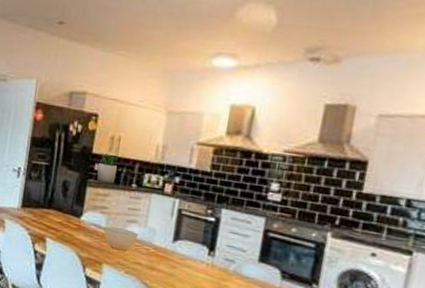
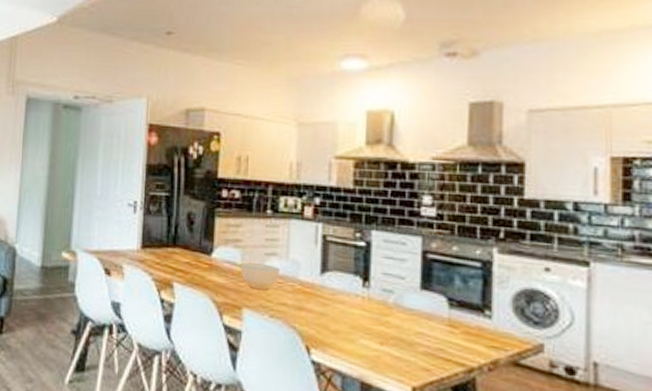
planter: present [96,153,119,184] -> none [225,176,249,212]

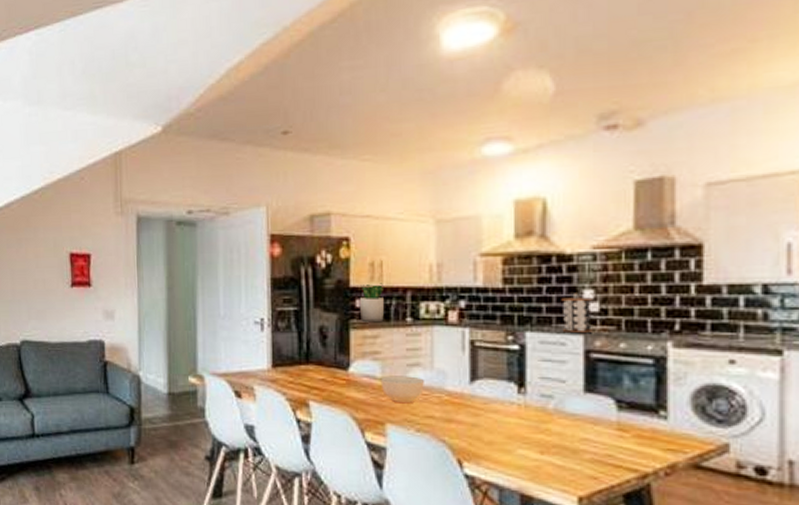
planter: none [225,176,249,212] -> present [359,283,385,321]
spice rack: none [403,198,431,236] -> present [561,293,594,334]

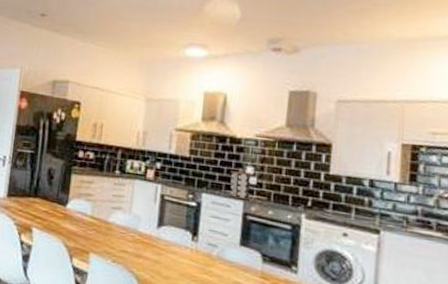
planter: present [359,283,385,321] -> none [81,140,102,171]
bowl: present [380,375,424,404] -> none [89,214,123,239]

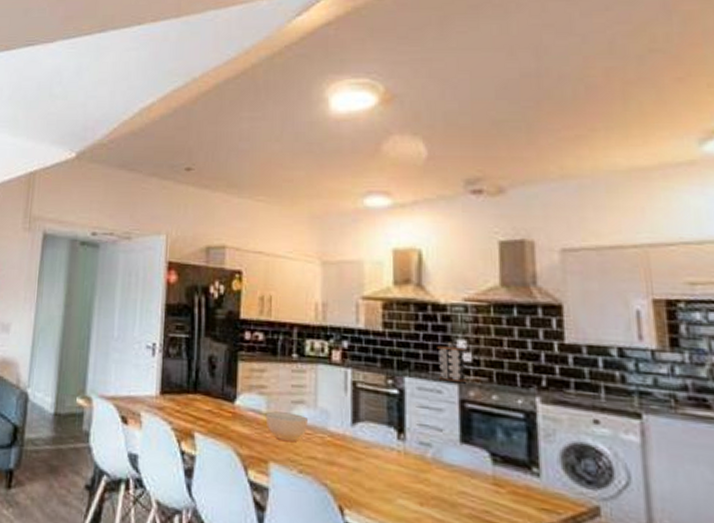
bowl: none [89,214,123,239] -> present [265,411,308,443]

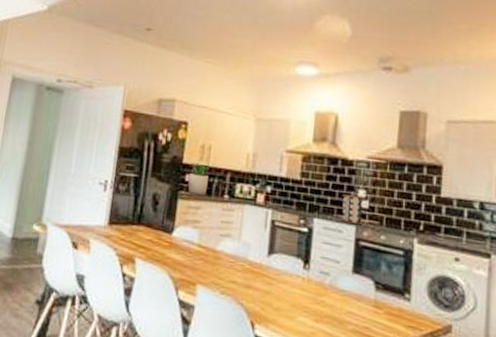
planter: none [248,317,273,355] -> present [188,163,211,195]
bowl: present [265,411,308,443] -> none [197,242,232,269]

